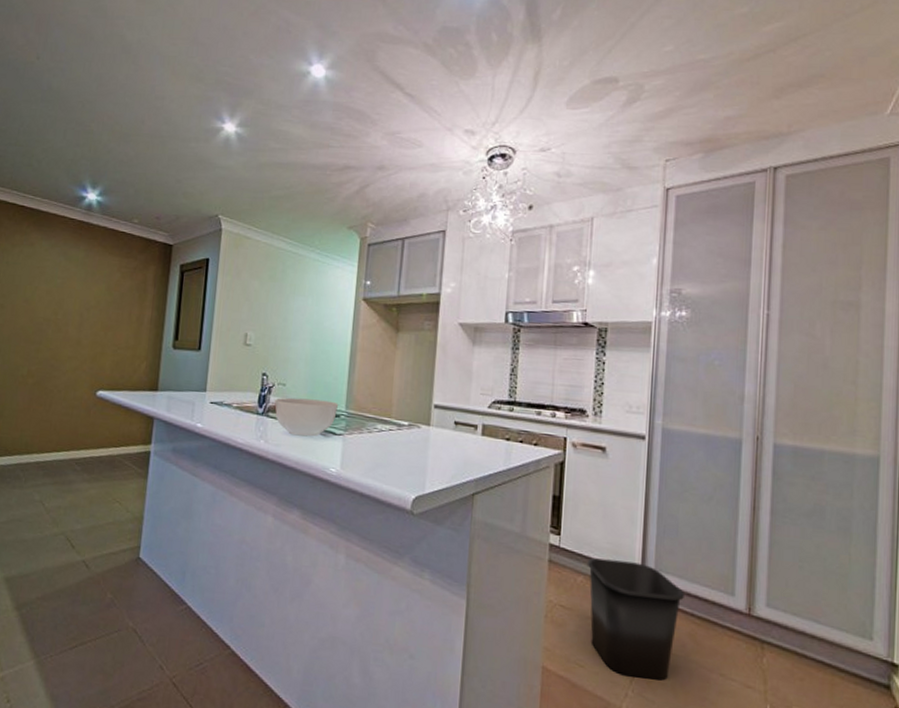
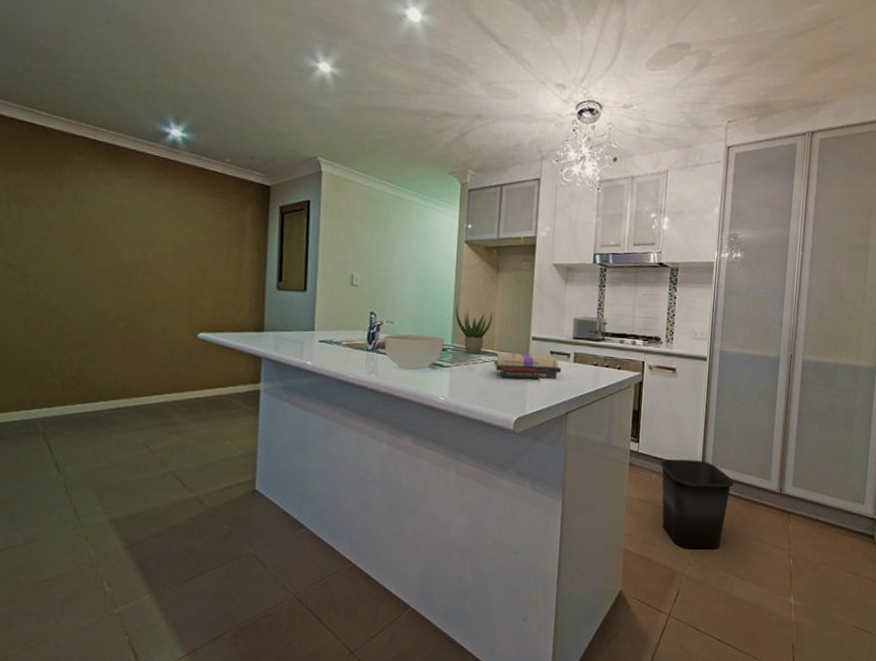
potted plant: none [350,365,391,422] -> present [455,303,493,354]
books: none [389,420,467,455] -> present [492,352,561,380]
toaster: none [479,382,522,413] -> present [571,316,608,342]

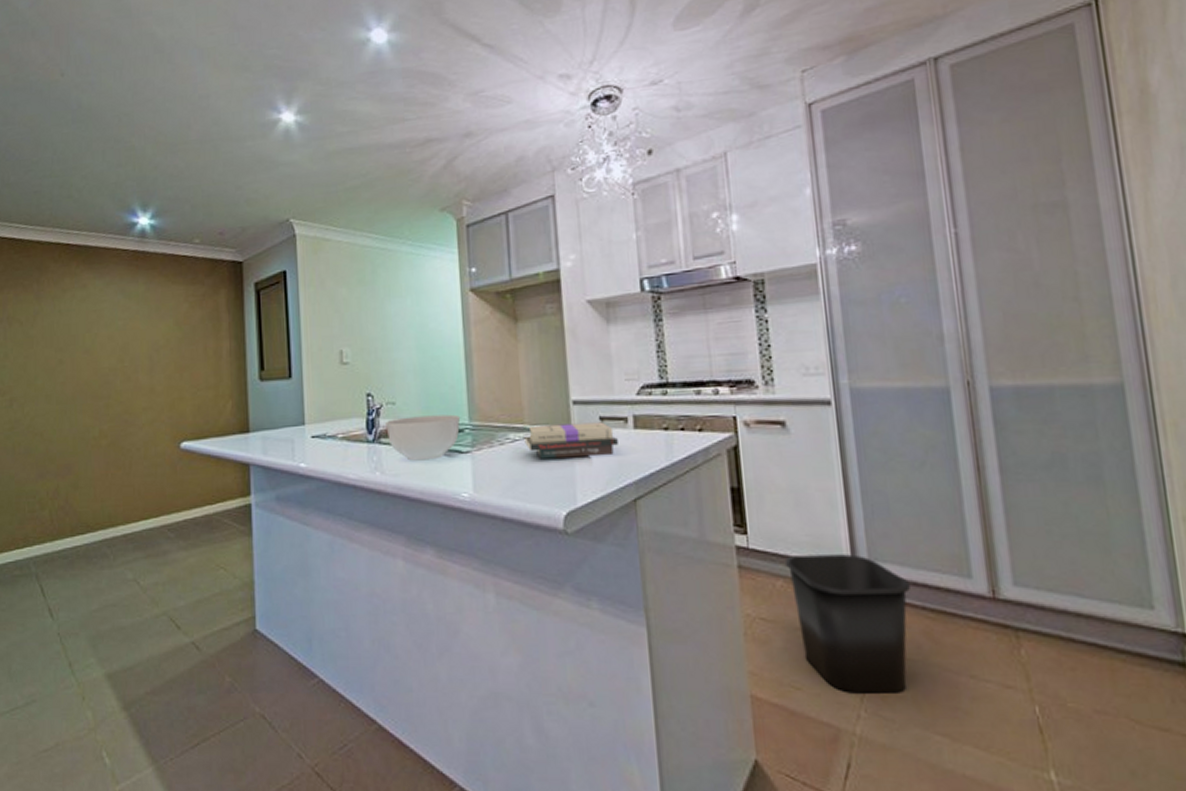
potted plant: present [455,303,493,354] -> none [469,369,517,433]
toaster: present [571,316,608,342] -> none [623,362,674,397]

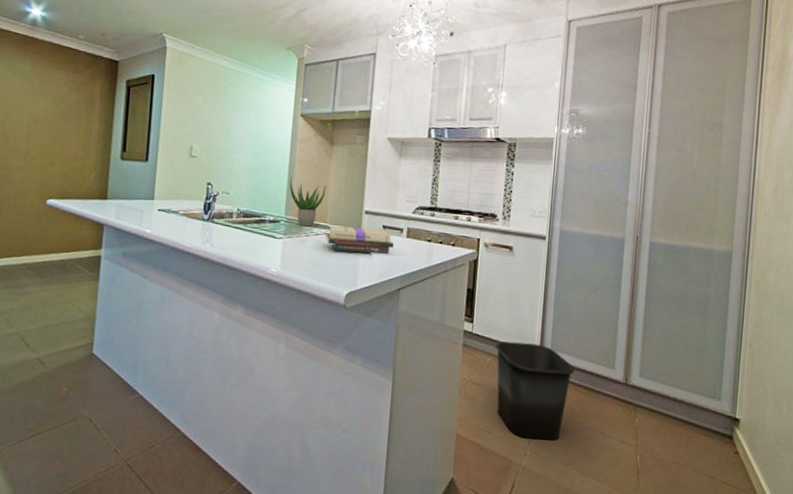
bowl: present [385,414,460,461] -> none [219,205,278,241]
potted plant: none [469,369,517,433] -> present [289,175,326,227]

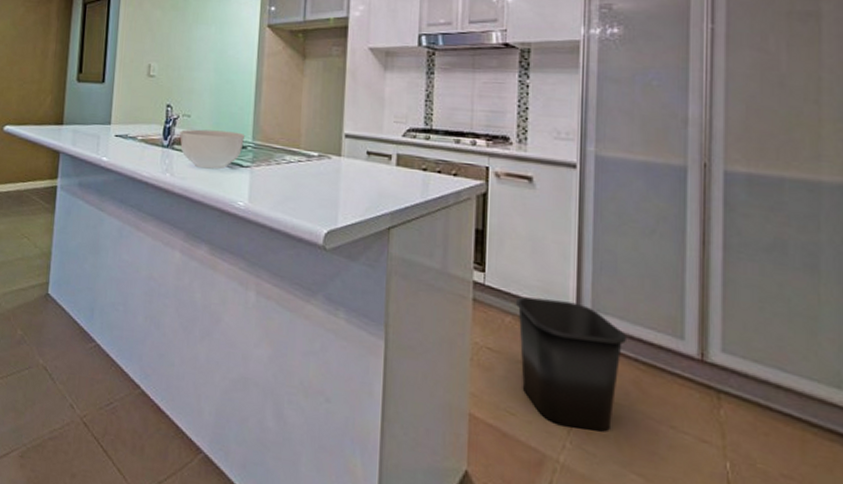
bowl: none [219,205,278,241] -> present [179,129,244,170]
potted plant: present [289,175,326,227] -> none [257,94,299,154]
books: present [324,225,394,255] -> none [298,151,381,187]

